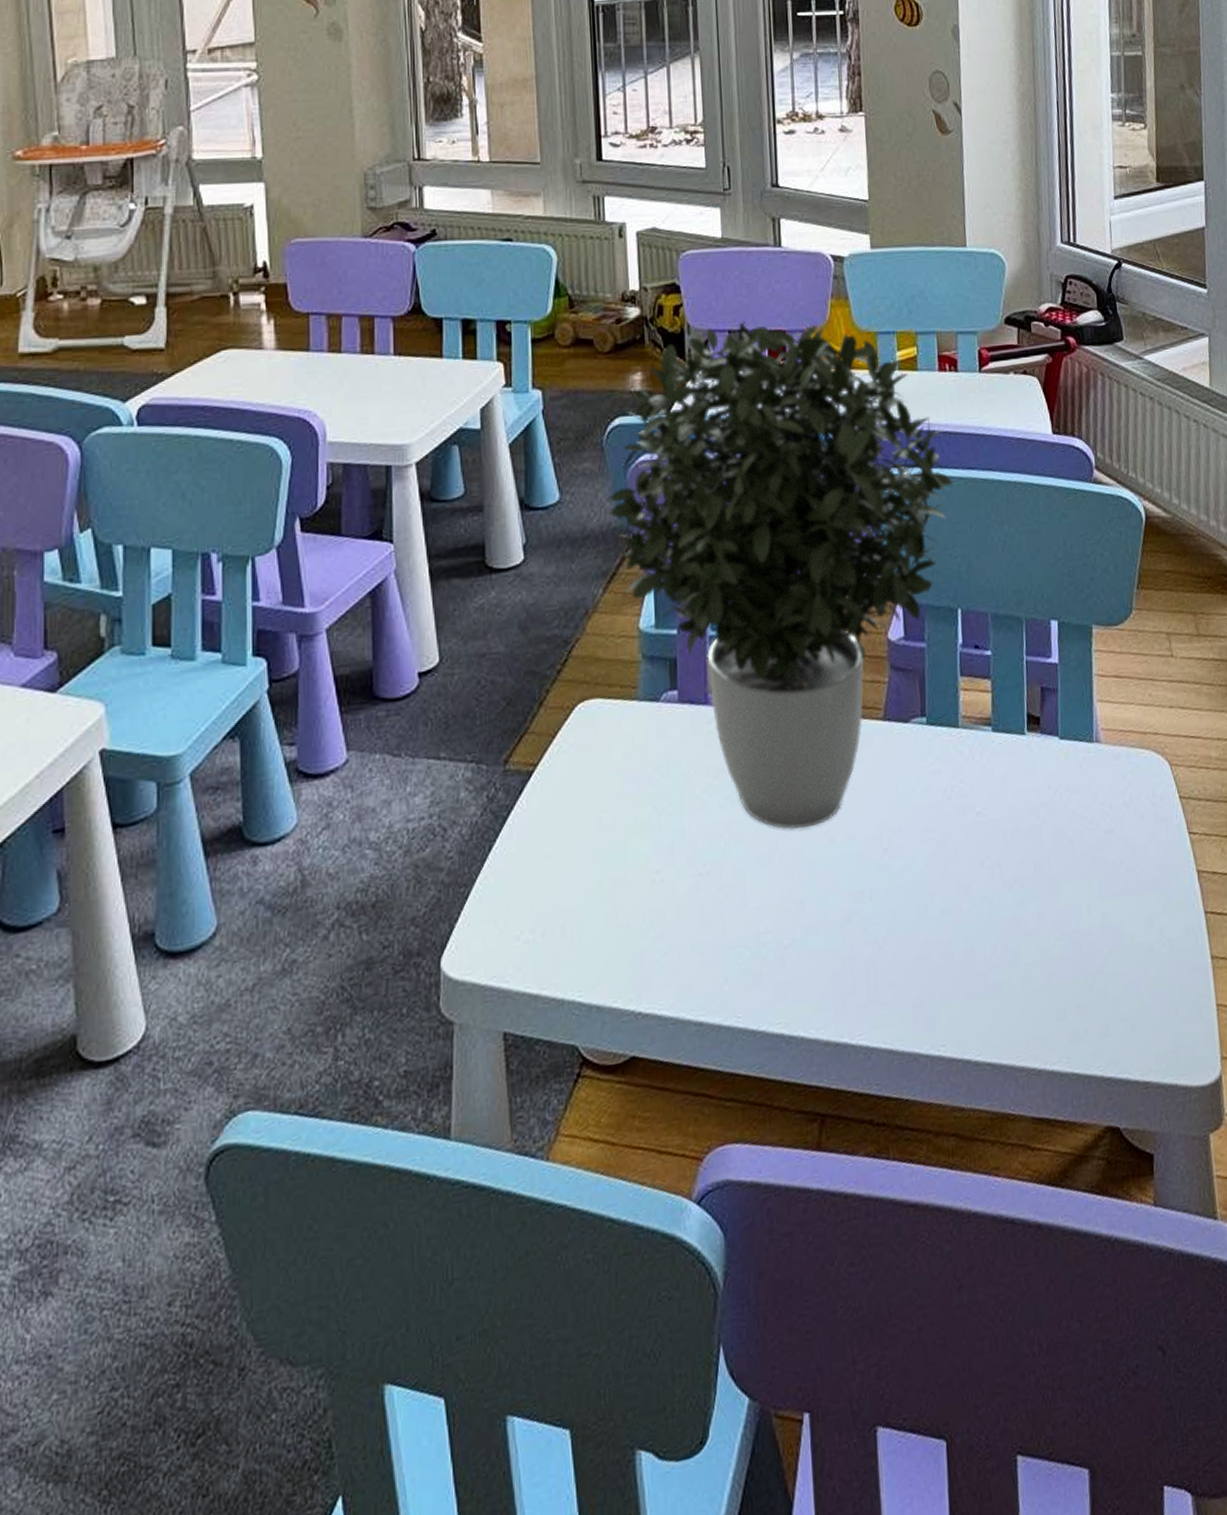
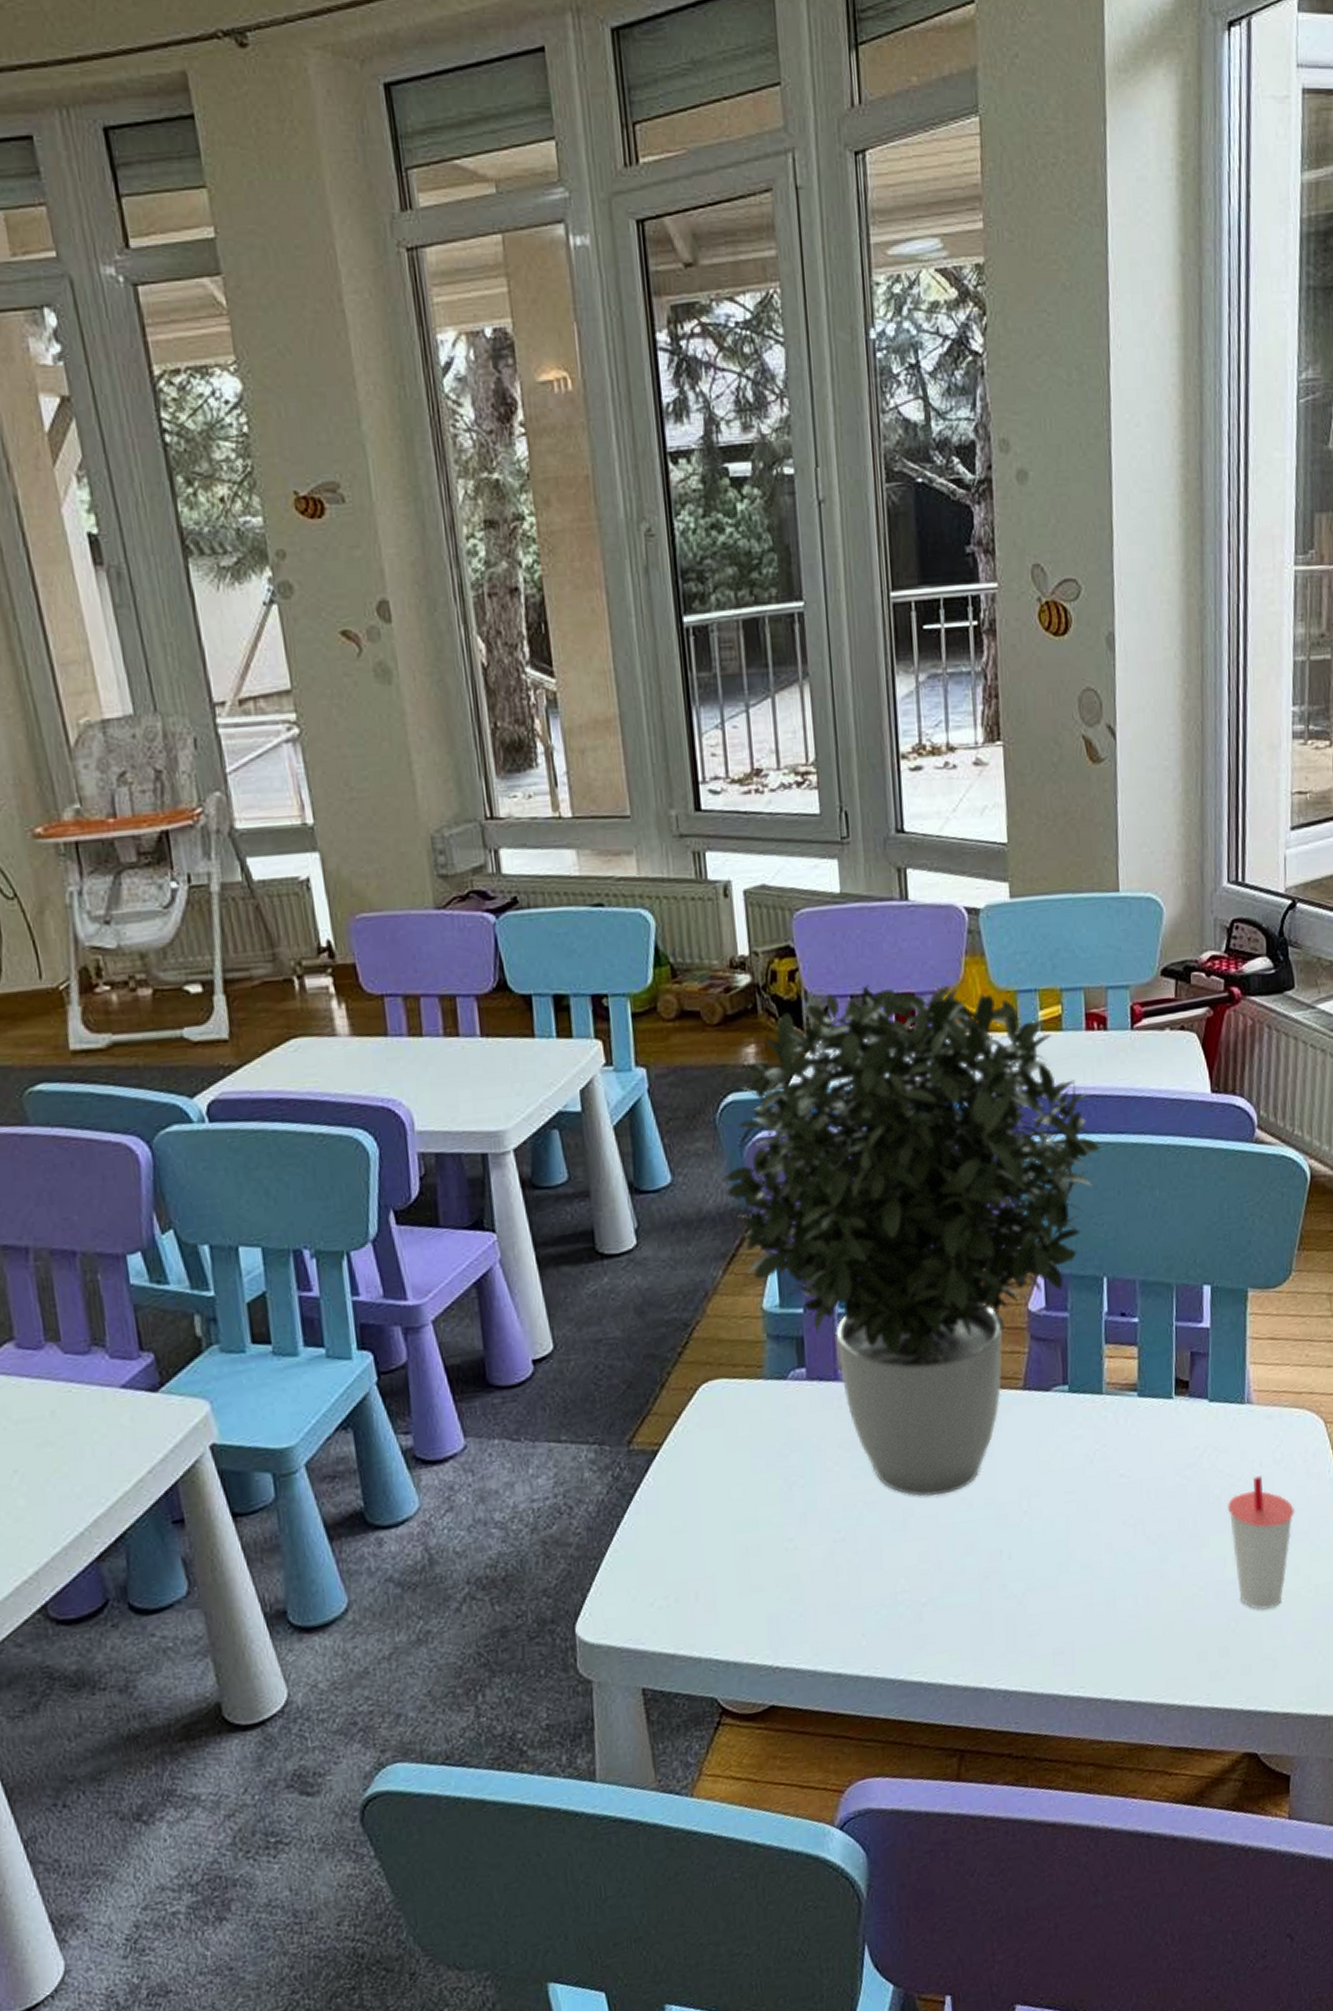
cup: none [1081,819,1146,964] -> present [1228,1476,1296,1610]

